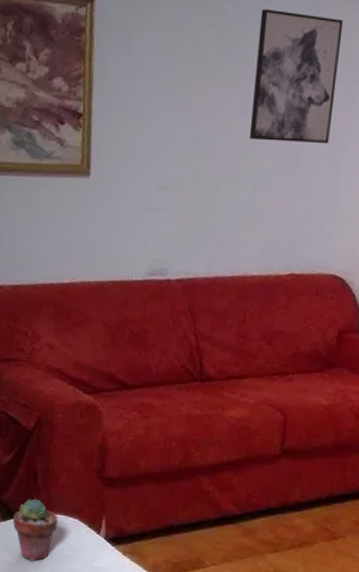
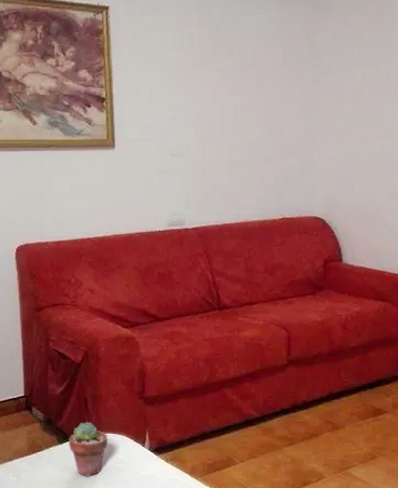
wall art: present [249,9,344,144] -> none [241,13,305,116]

